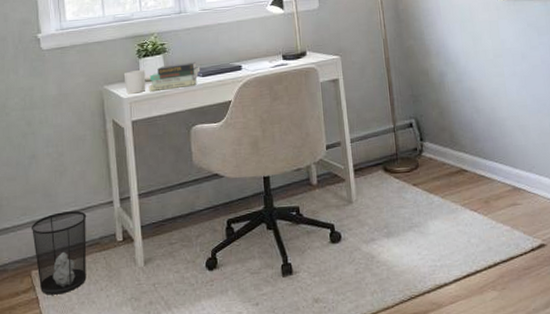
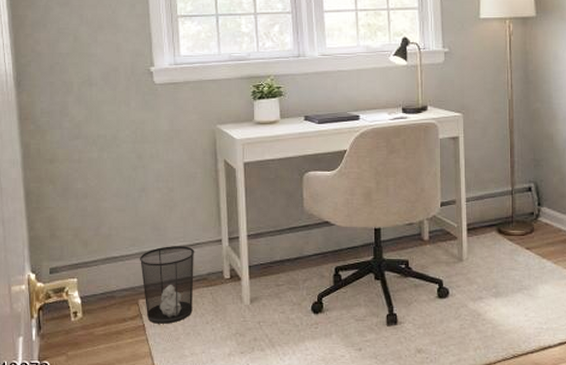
mug: present [123,69,146,94] -> none [237,111,260,135]
books: present [148,61,201,91] -> none [262,107,317,134]

